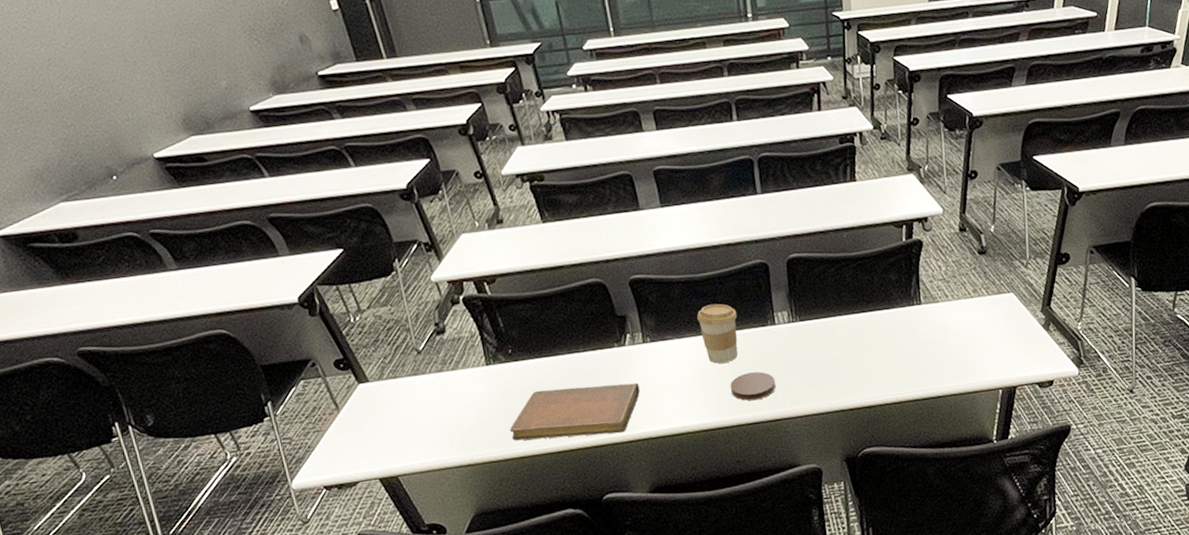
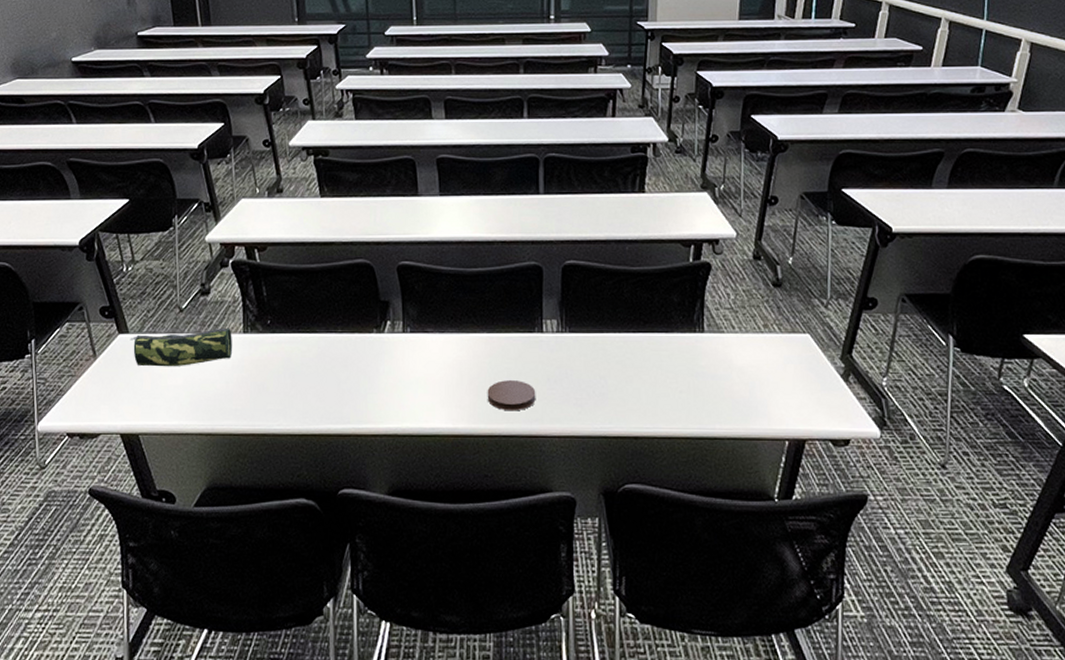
pencil case: none [371,362,478,413] -> present [130,327,232,367]
notebook: present [510,382,640,441] -> none [256,366,392,425]
coffee cup: present [696,303,738,364] -> none [461,301,504,367]

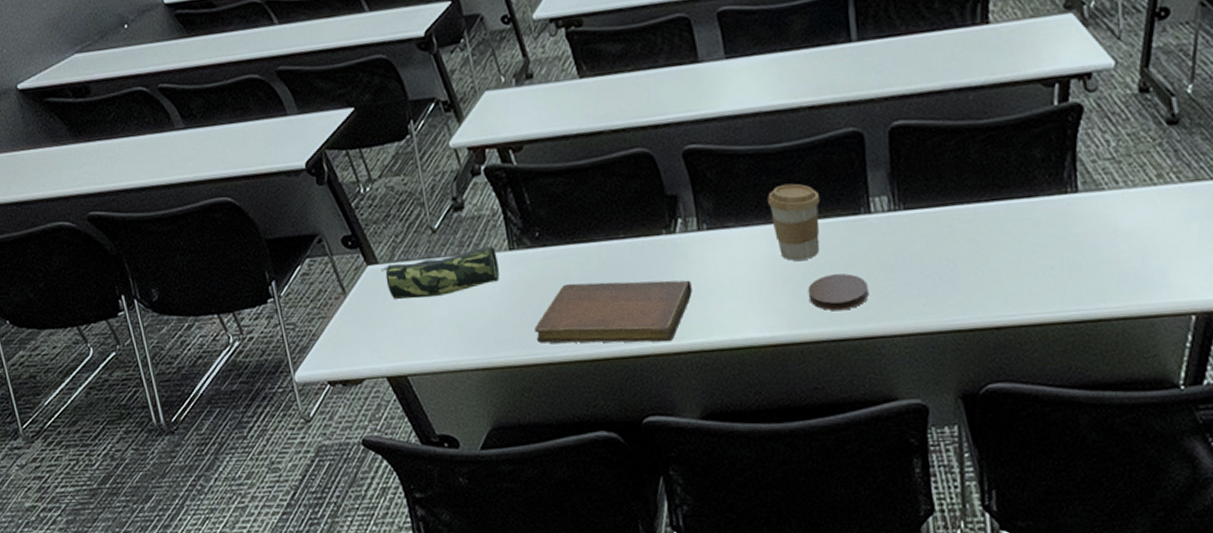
notebook: none [256,366,392,425] -> present [534,280,692,344]
coffee cup: none [461,301,504,367] -> present [767,183,821,261]

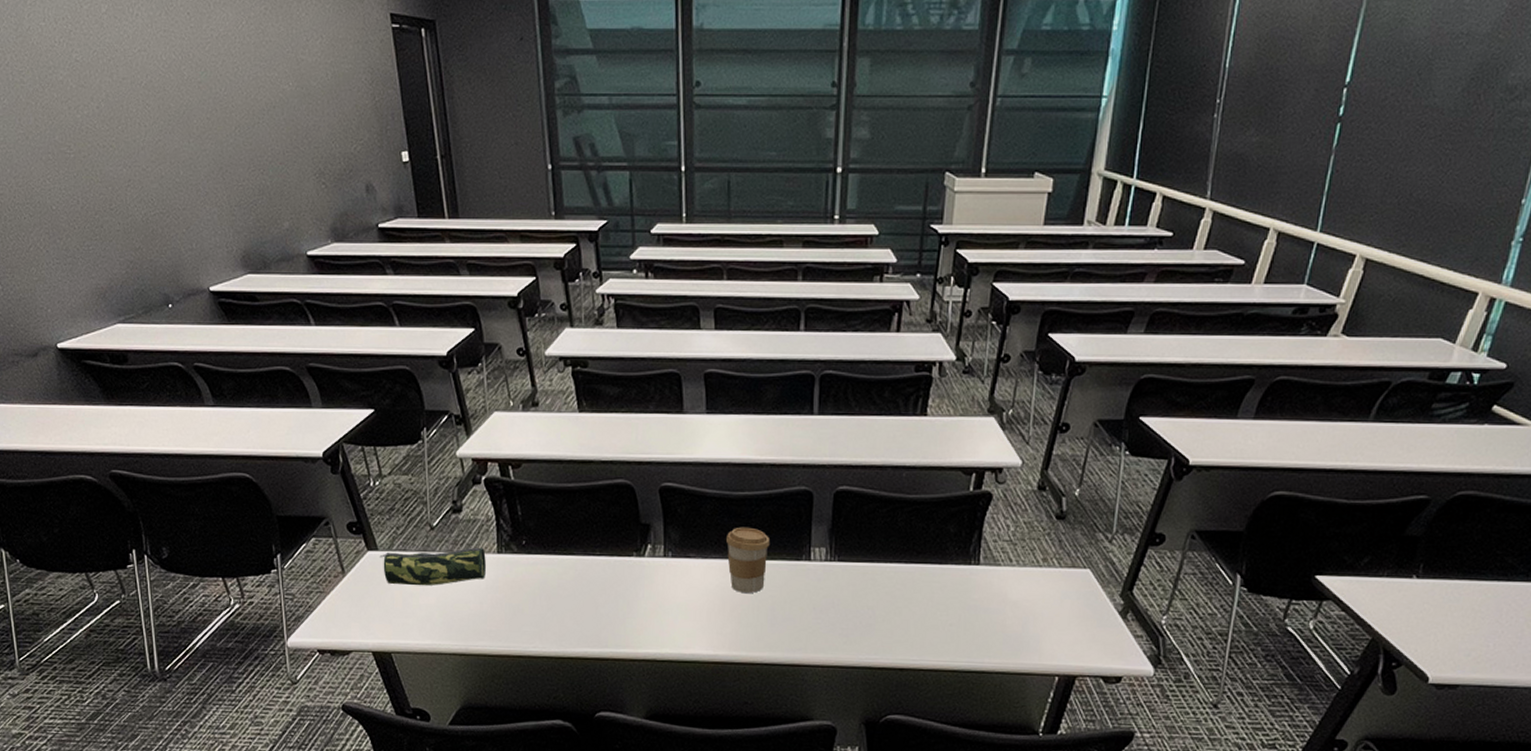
notebook: present [534,280,692,344] -> none [511,588,652,650]
coaster: present [807,273,869,311] -> none [749,608,801,640]

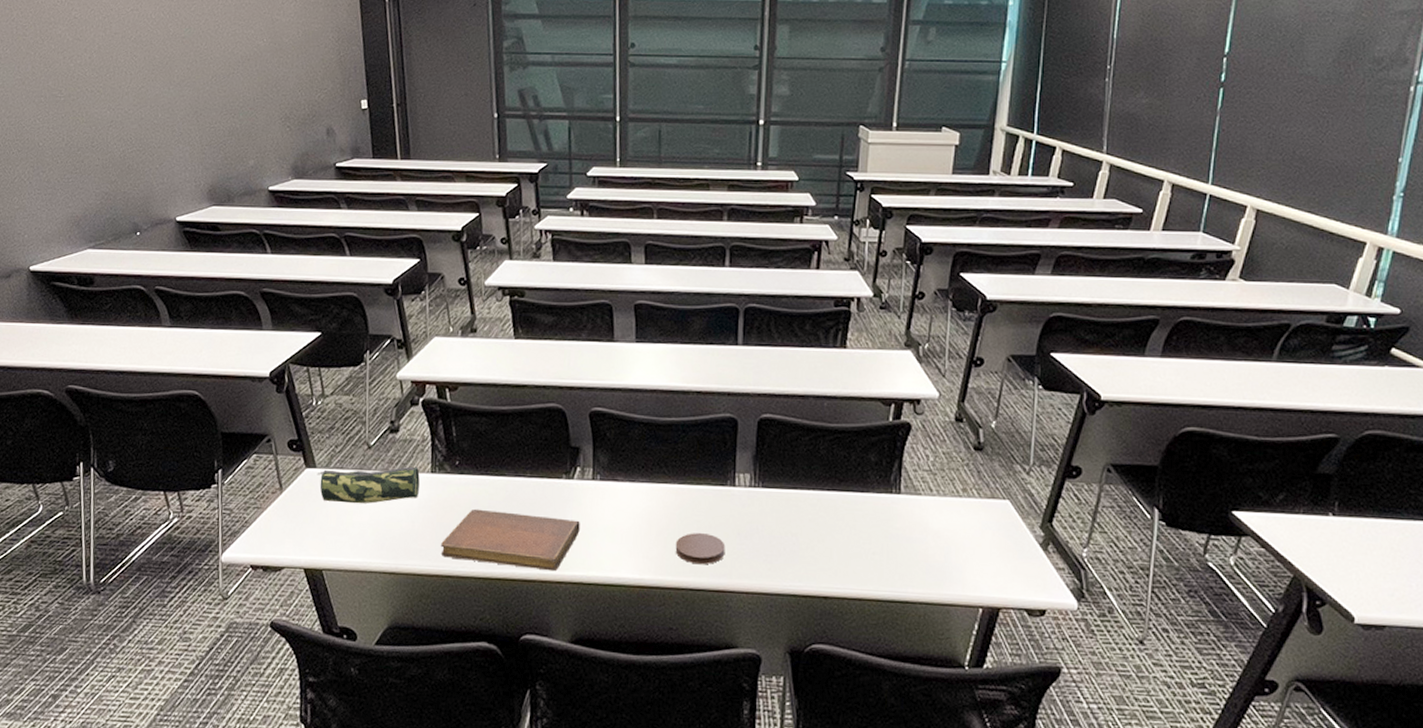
notebook: none [511,588,652,650] -> present [441,509,580,572]
coffee cup: present [725,527,771,594] -> none [652,451,696,518]
coaster: none [749,608,801,640] -> present [675,533,726,565]

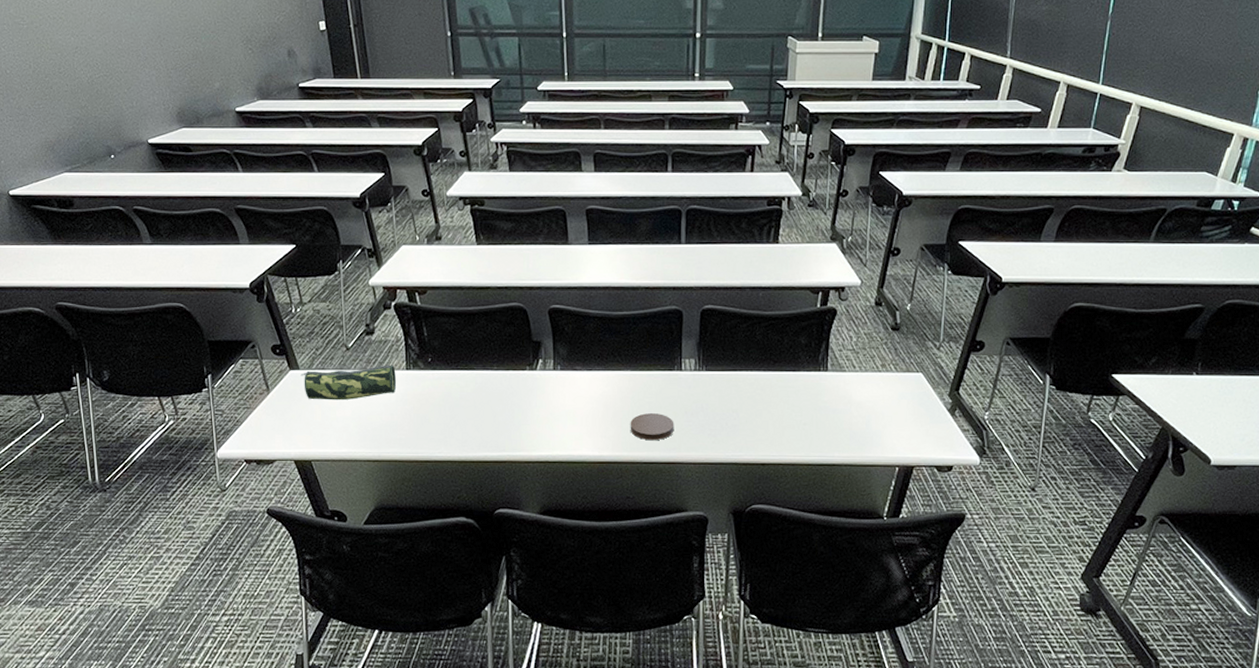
notebook: present [441,509,580,572] -> none [419,400,544,453]

